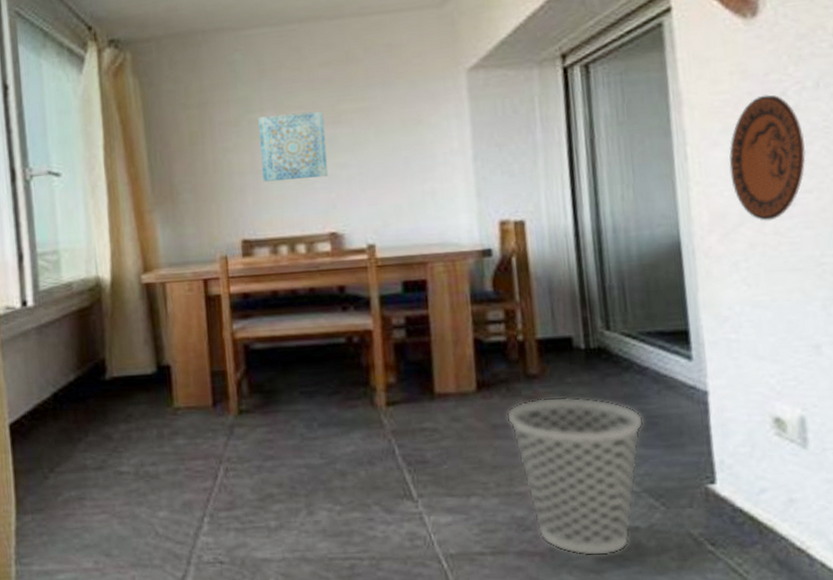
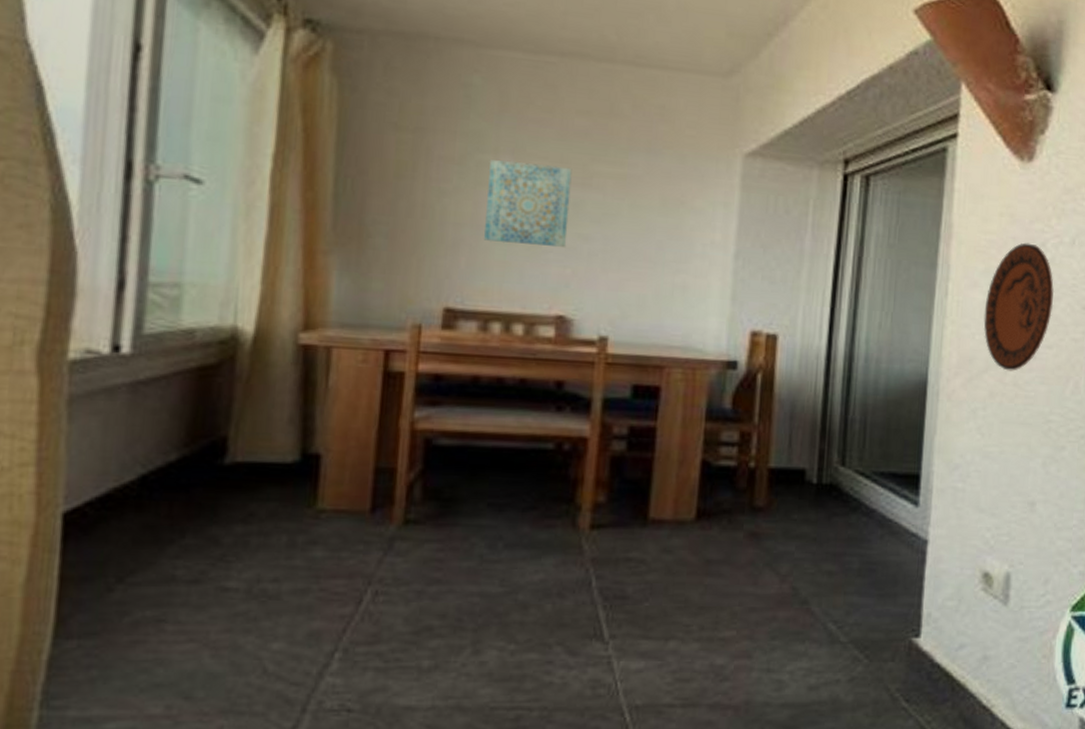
wastebasket: present [506,396,644,556] -> none [723,533,862,711]

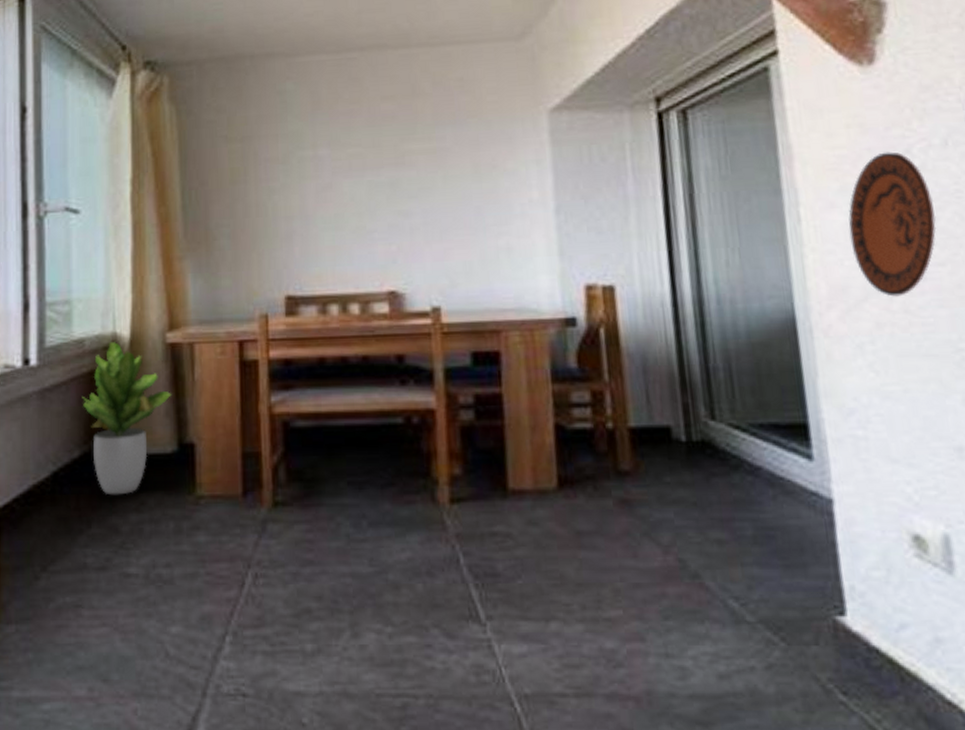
potted plant: none [186,336,299,505] -> present [82,342,171,496]
wall art: present [484,160,572,247] -> none [309,150,389,230]

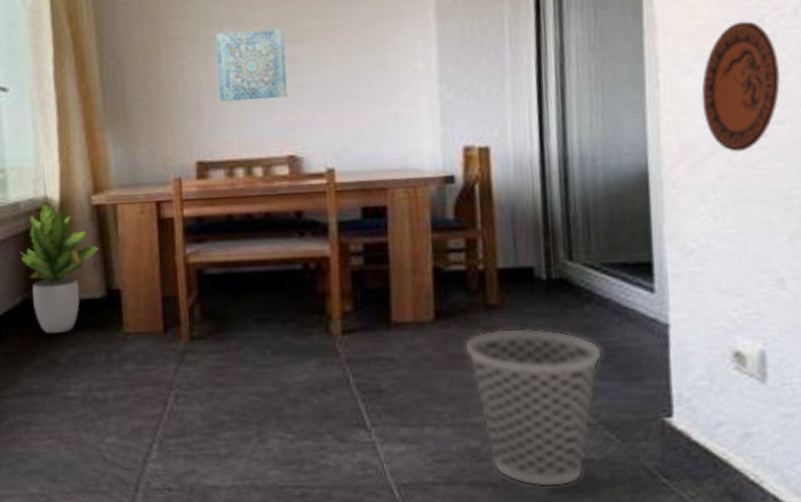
wall art: none [309,150,389,230] -> present [215,28,288,102]
wastebasket: none [593,499,758,704] -> present [464,327,603,488]

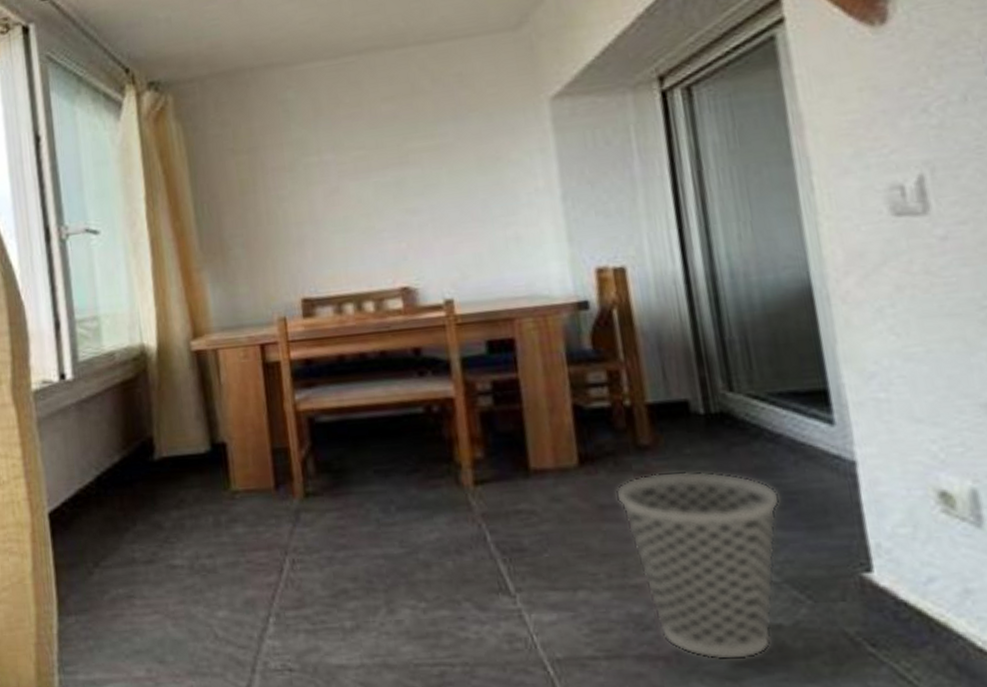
potted plant: present [20,205,99,334] -> none [117,353,201,495]
wall art: present [215,28,288,102] -> none [314,151,397,233]
decorative plate: present [701,21,781,152] -> none [864,112,957,259]

